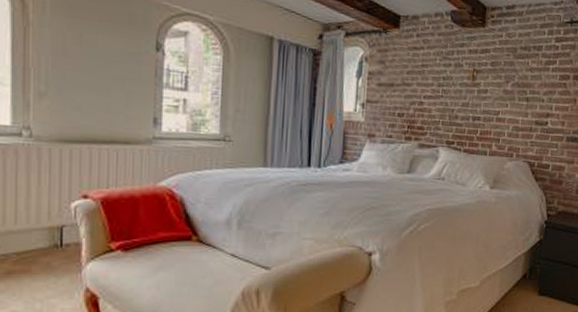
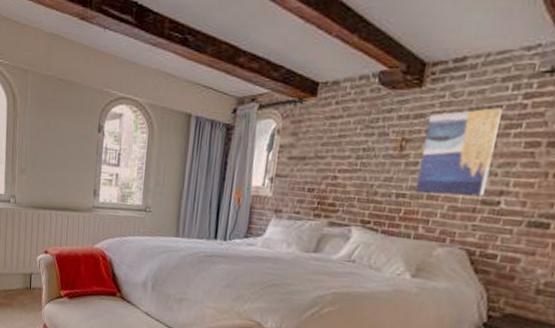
wall art: none [487,47,543,118] -> present [415,108,503,197]

